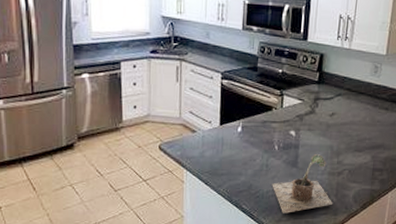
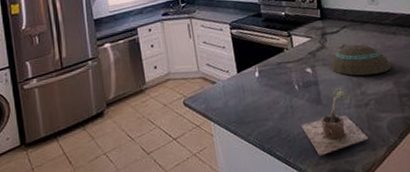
bowl: none [314,114,374,147] -> present [329,44,392,76]

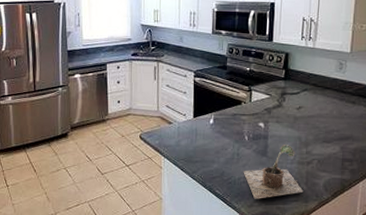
bowl: present [329,44,392,76] -> none [282,107,342,138]

